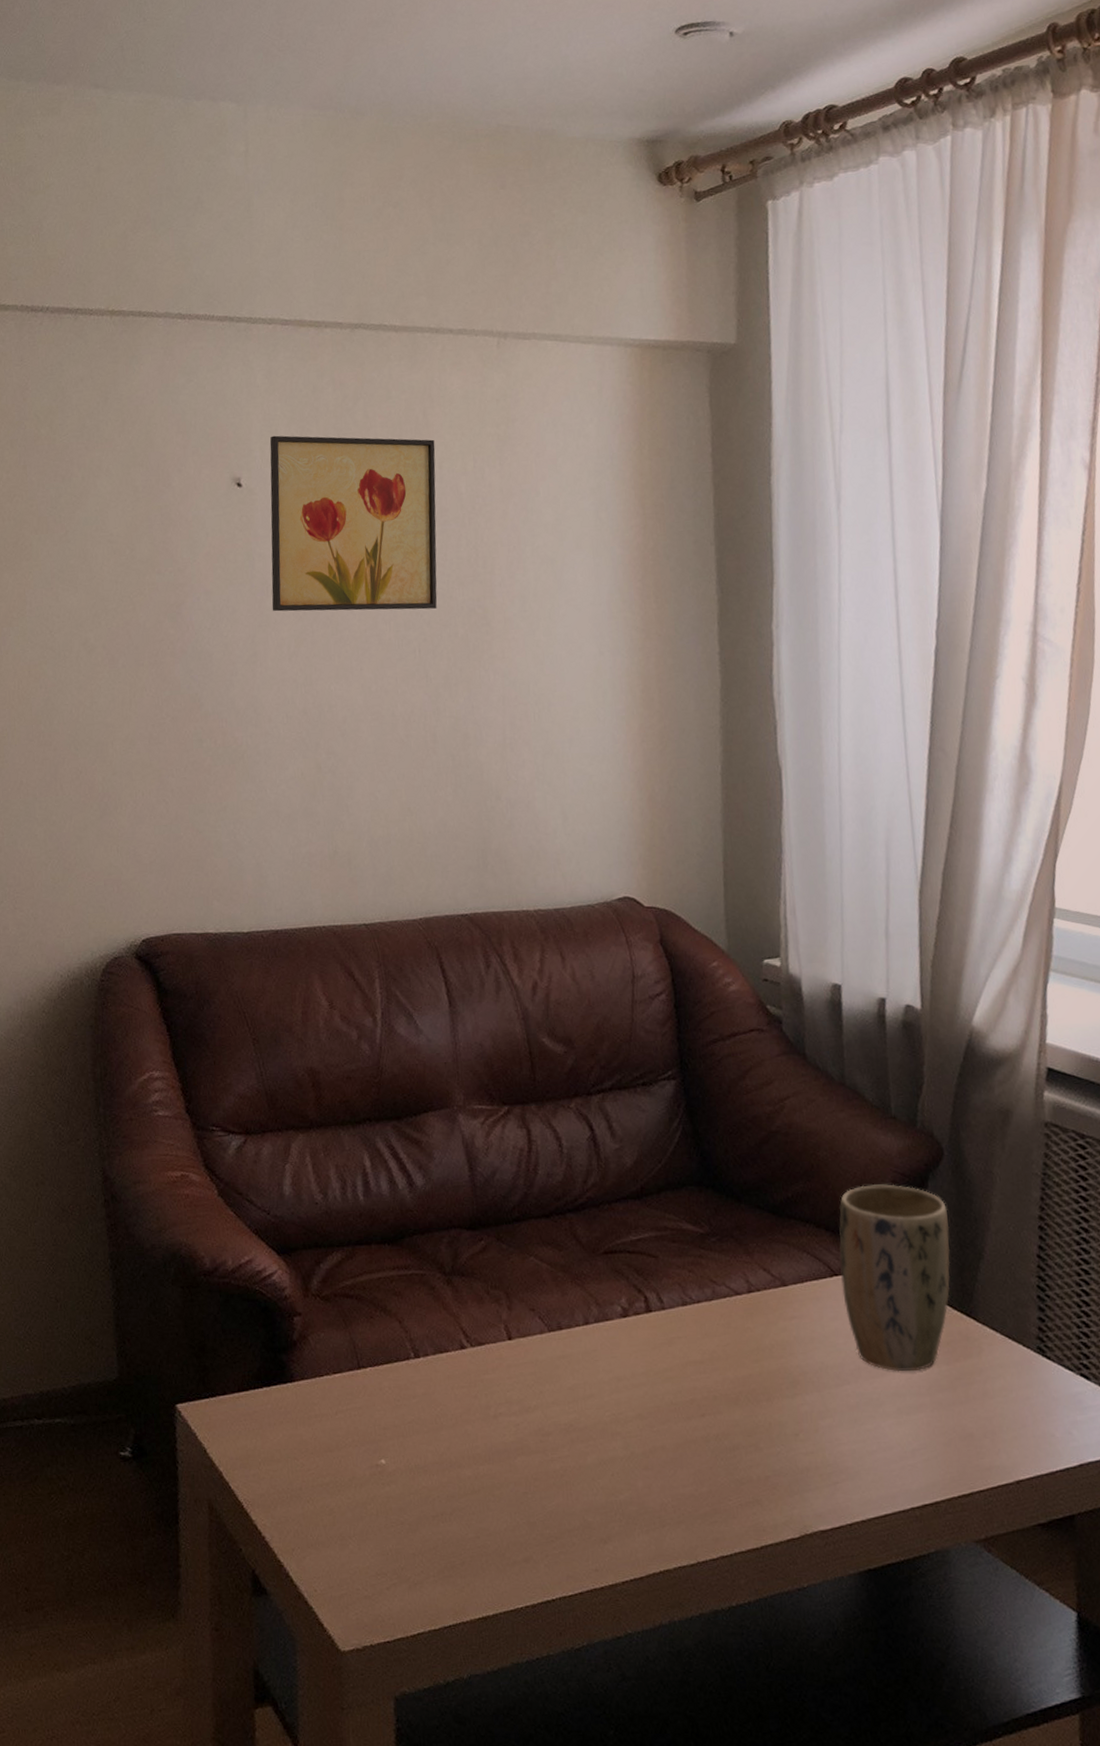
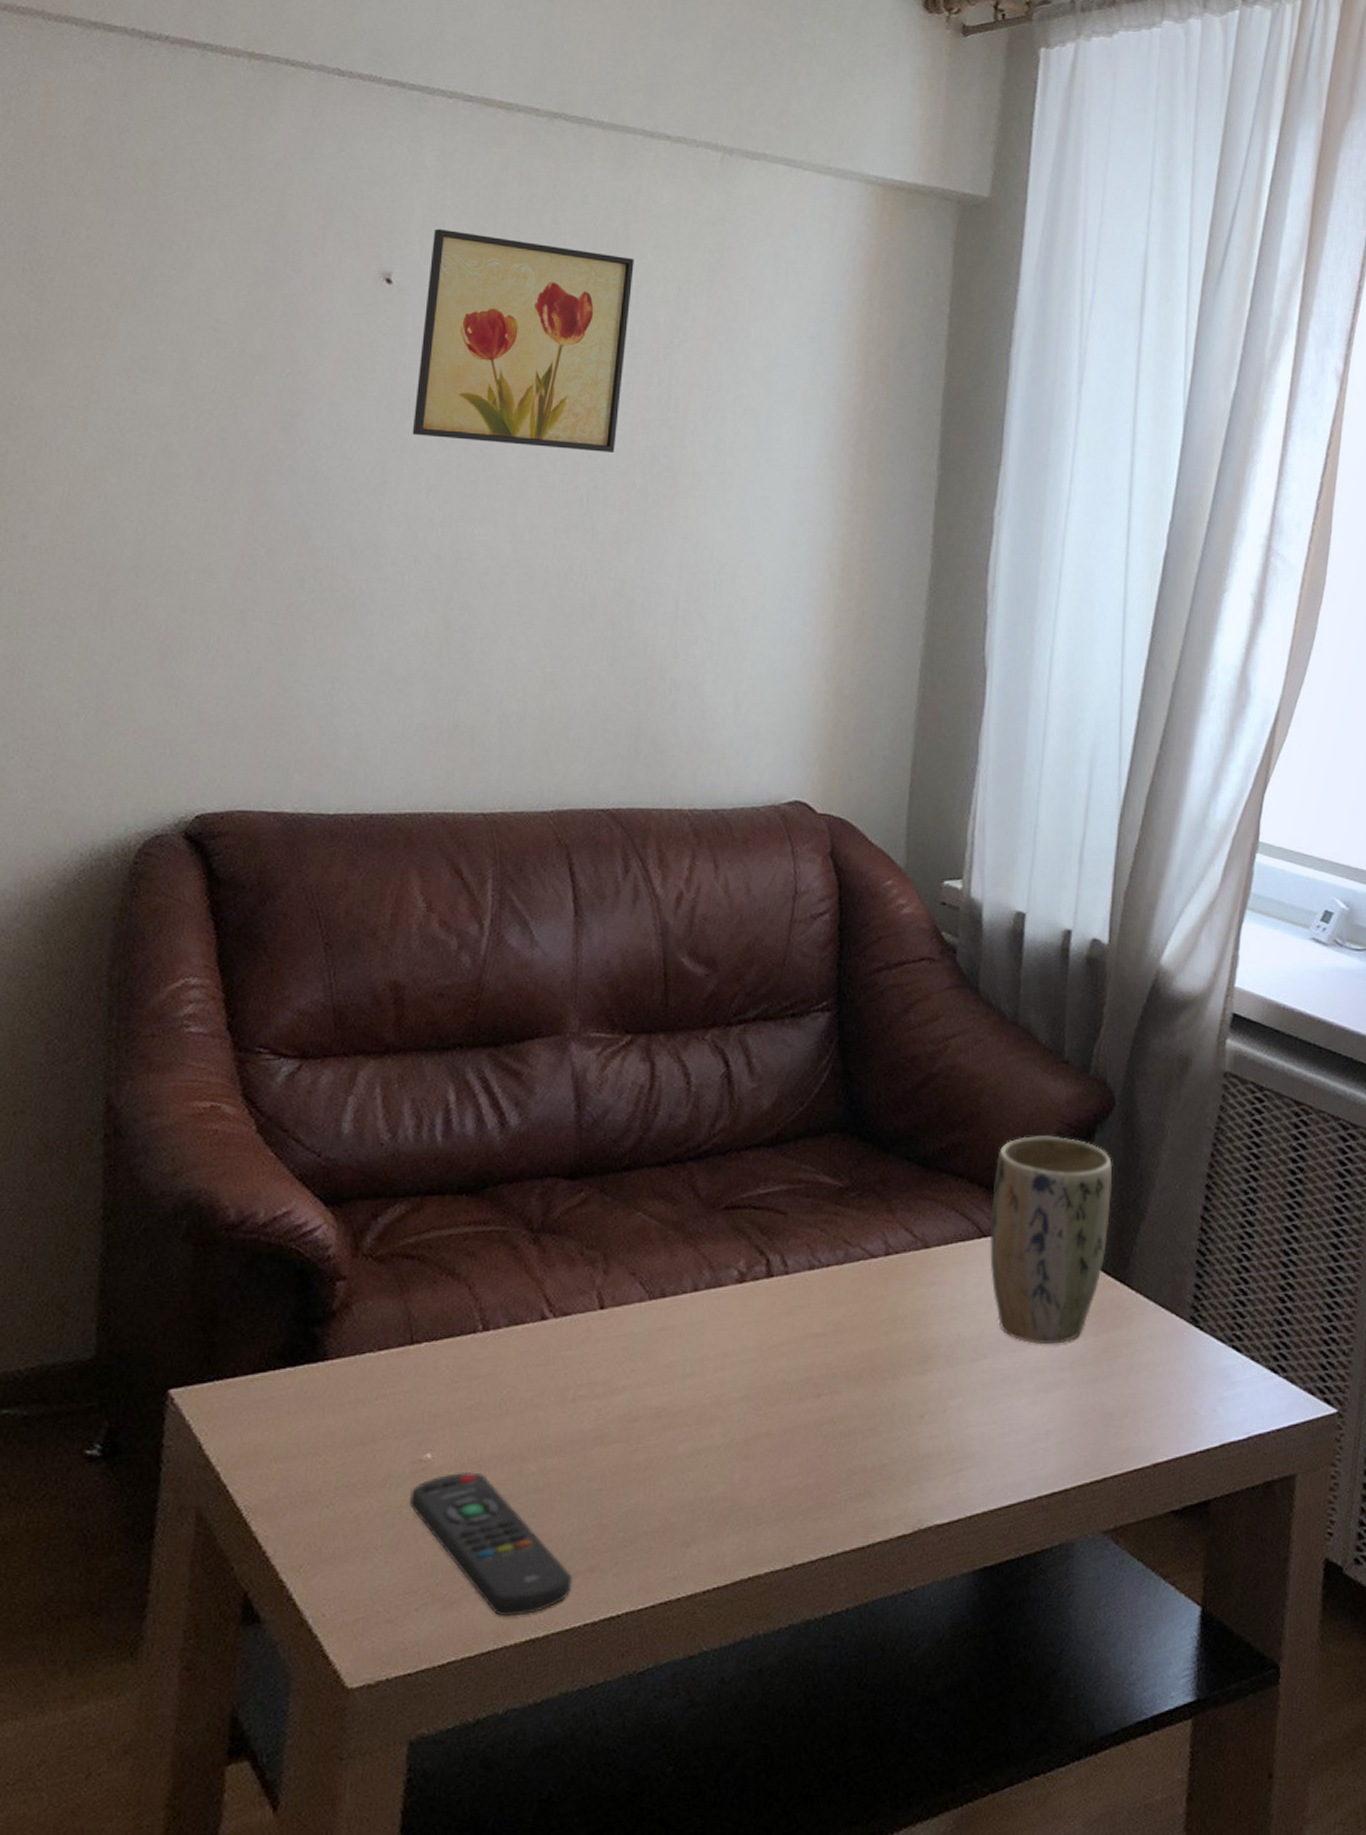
remote control: none [371,1476,512,1598] -> present [409,1472,573,1617]

